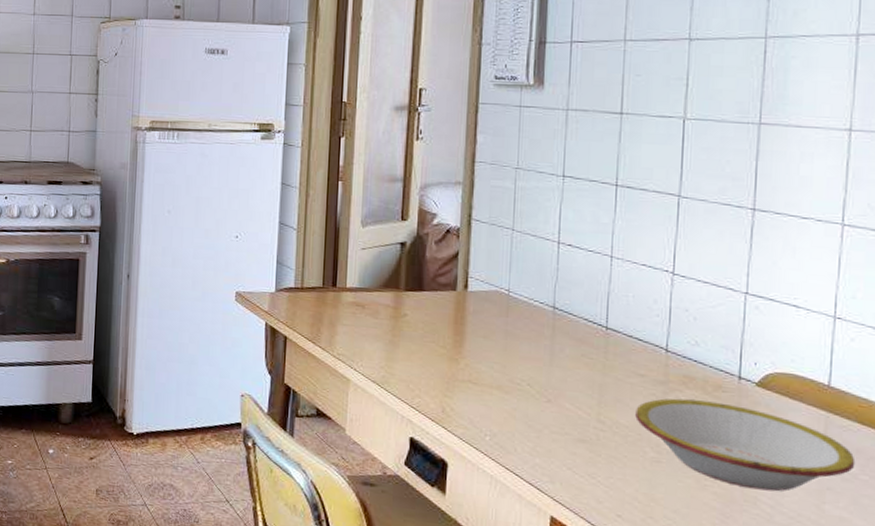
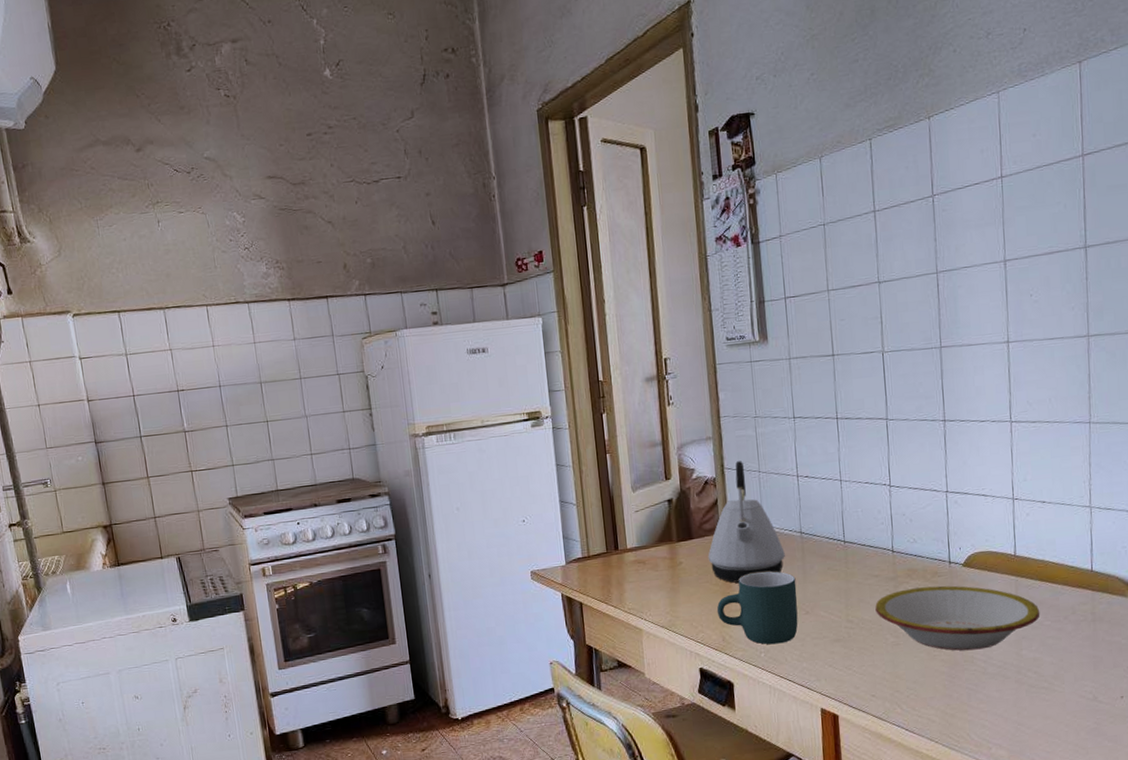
kettle: none [438,214,531,350] -> present [708,461,785,583]
mug: none [439,342,540,430] -> present [716,571,798,645]

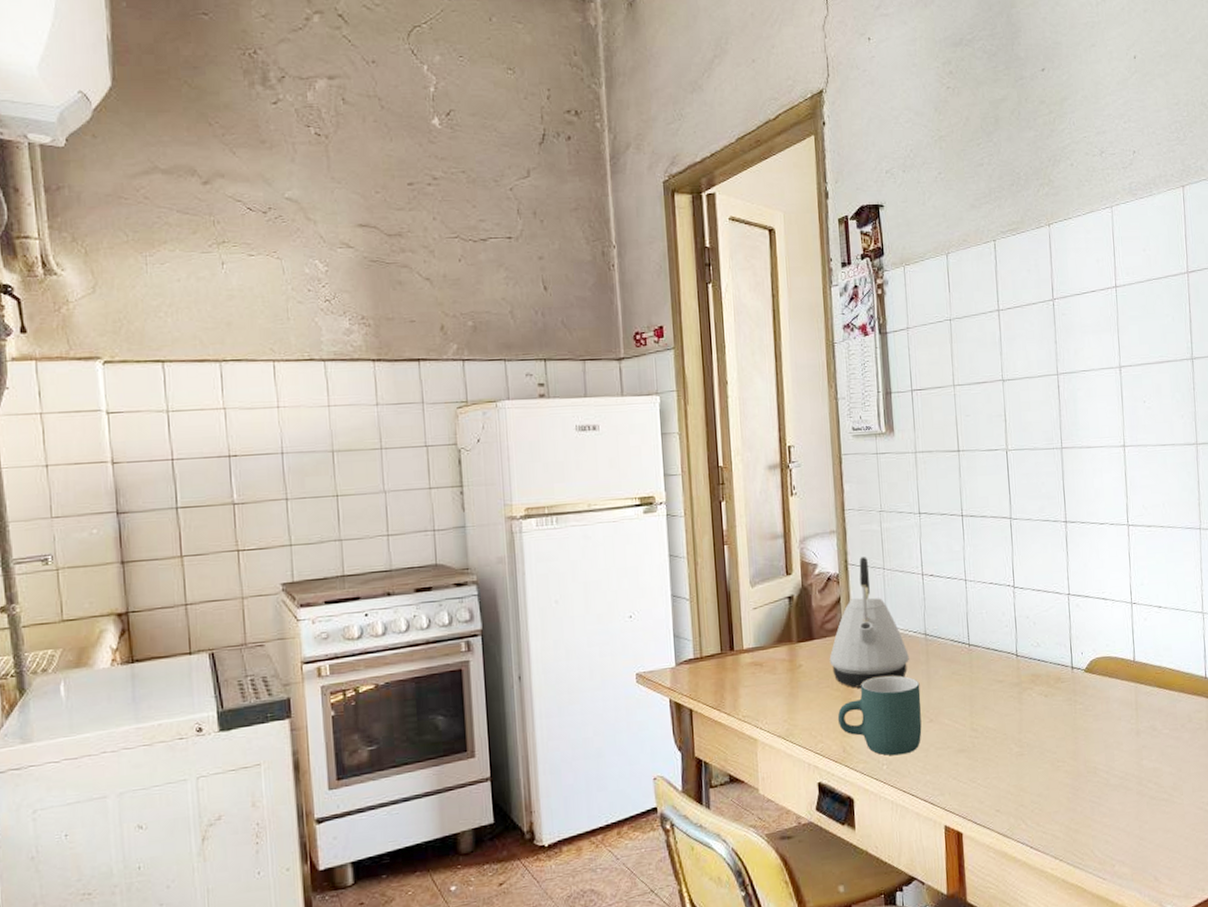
bowl: present [875,585,1040,651] -> none [999,692,1159,761]

